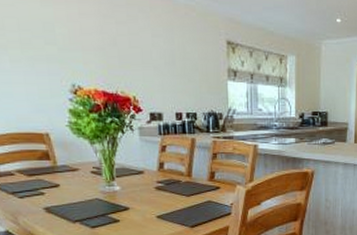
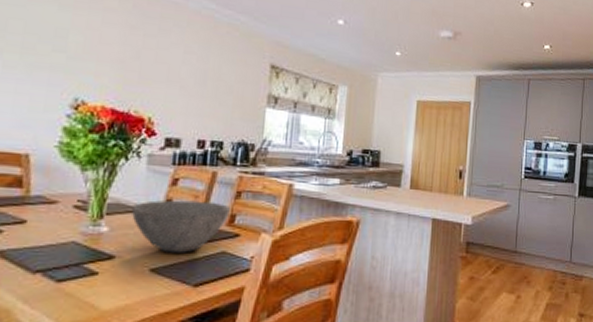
bowl: none [134,163,210,204] -> present [131,200,230,253]

